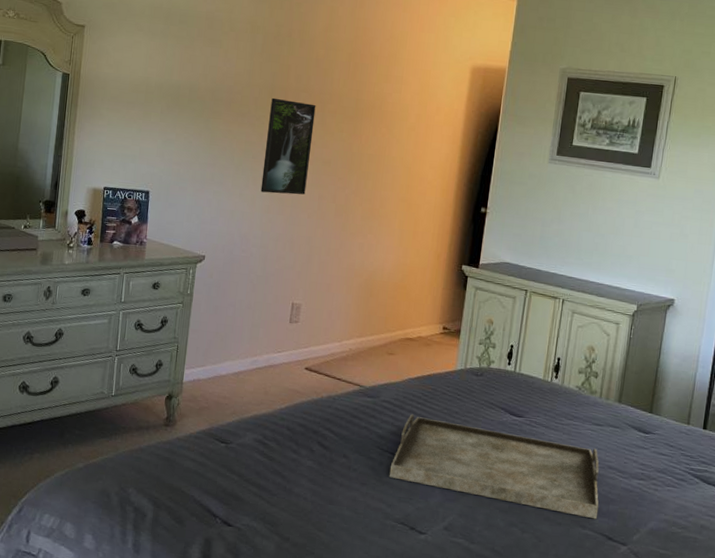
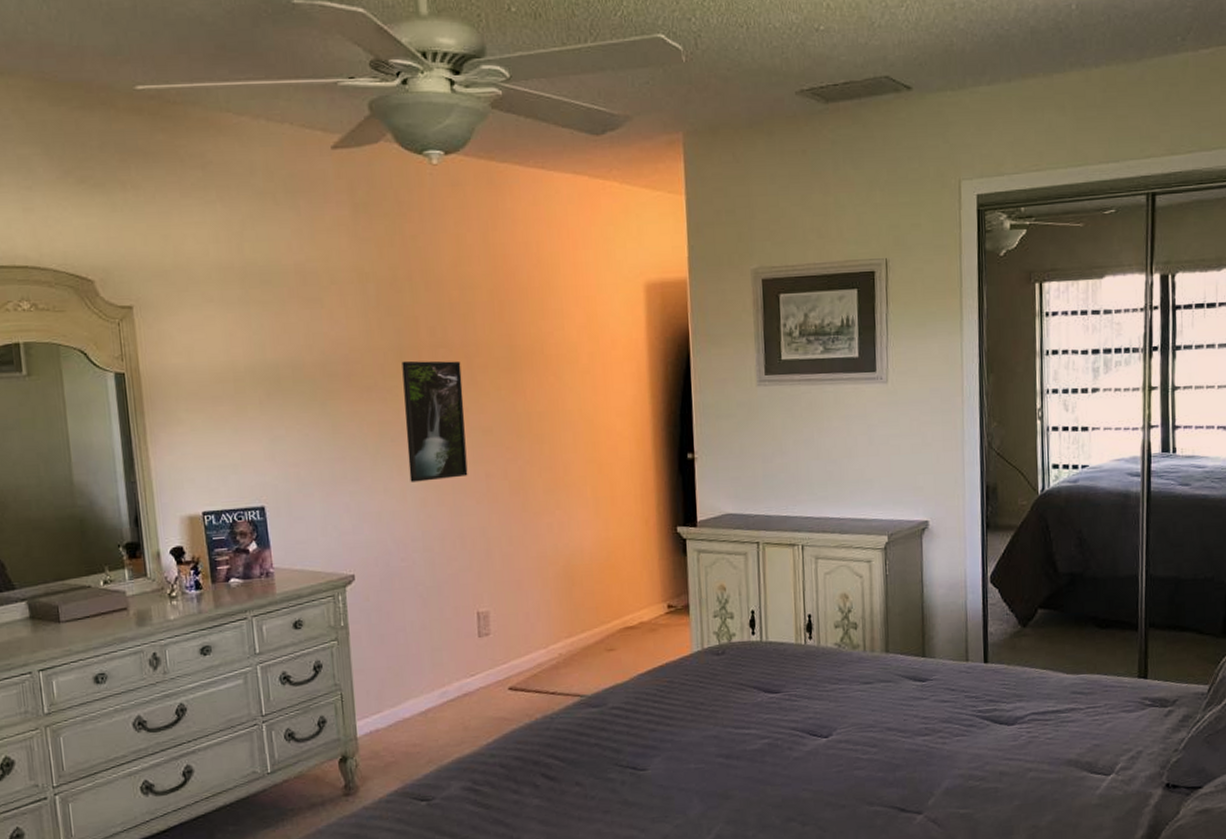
serving tray: present [389,414,599,520] -> none [634,711,885,797]

